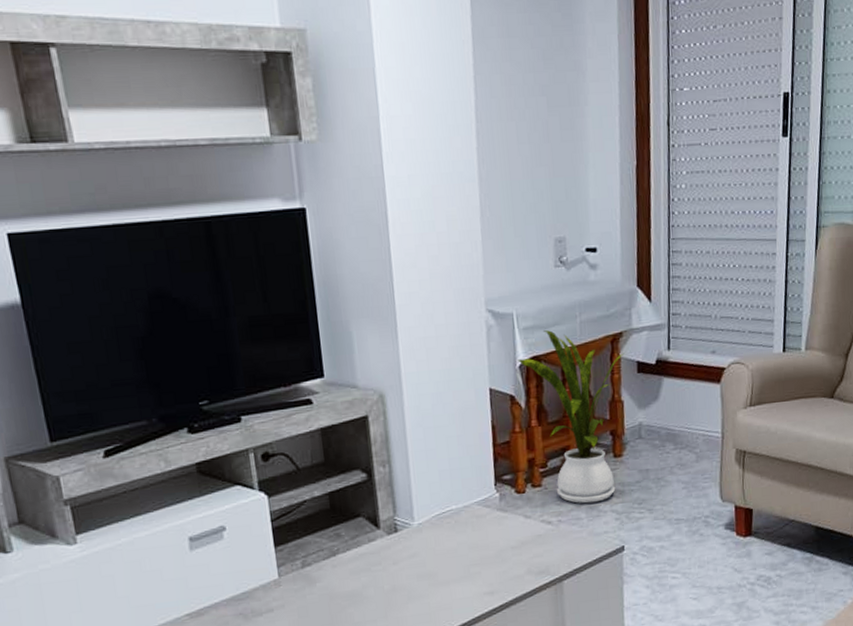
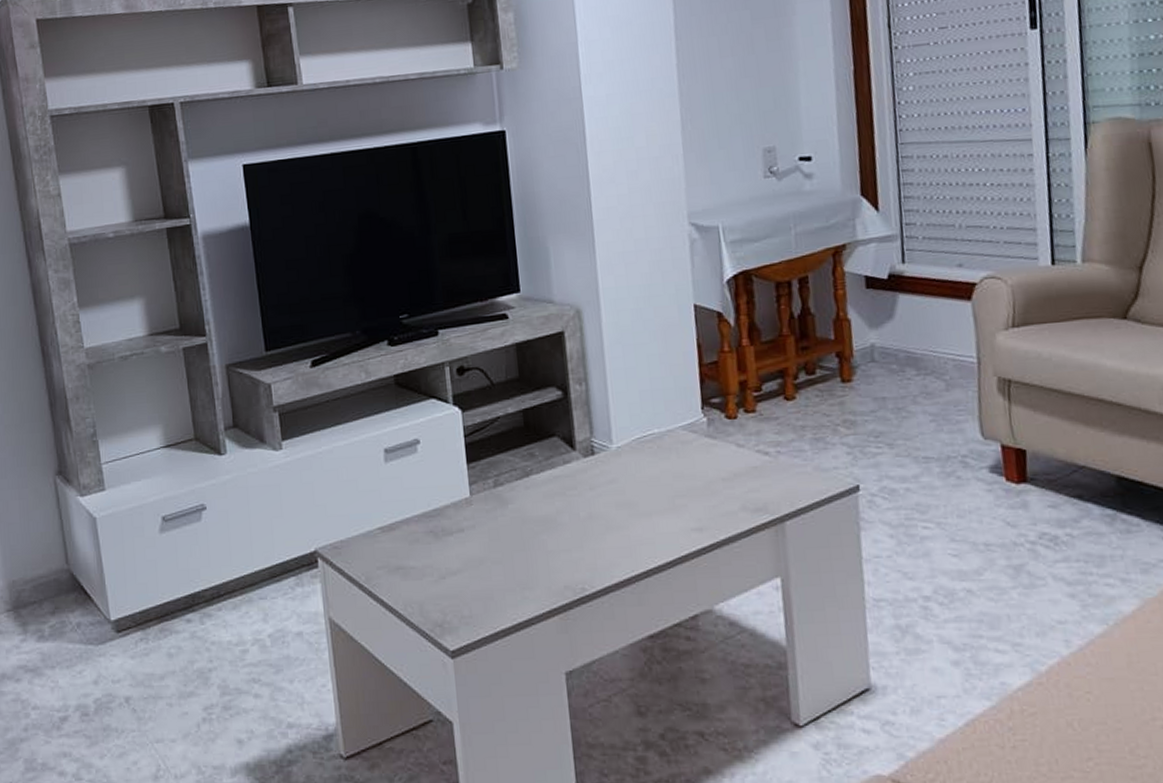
house plant: present [517,330,625,504] -> none [725,243,849,434]

